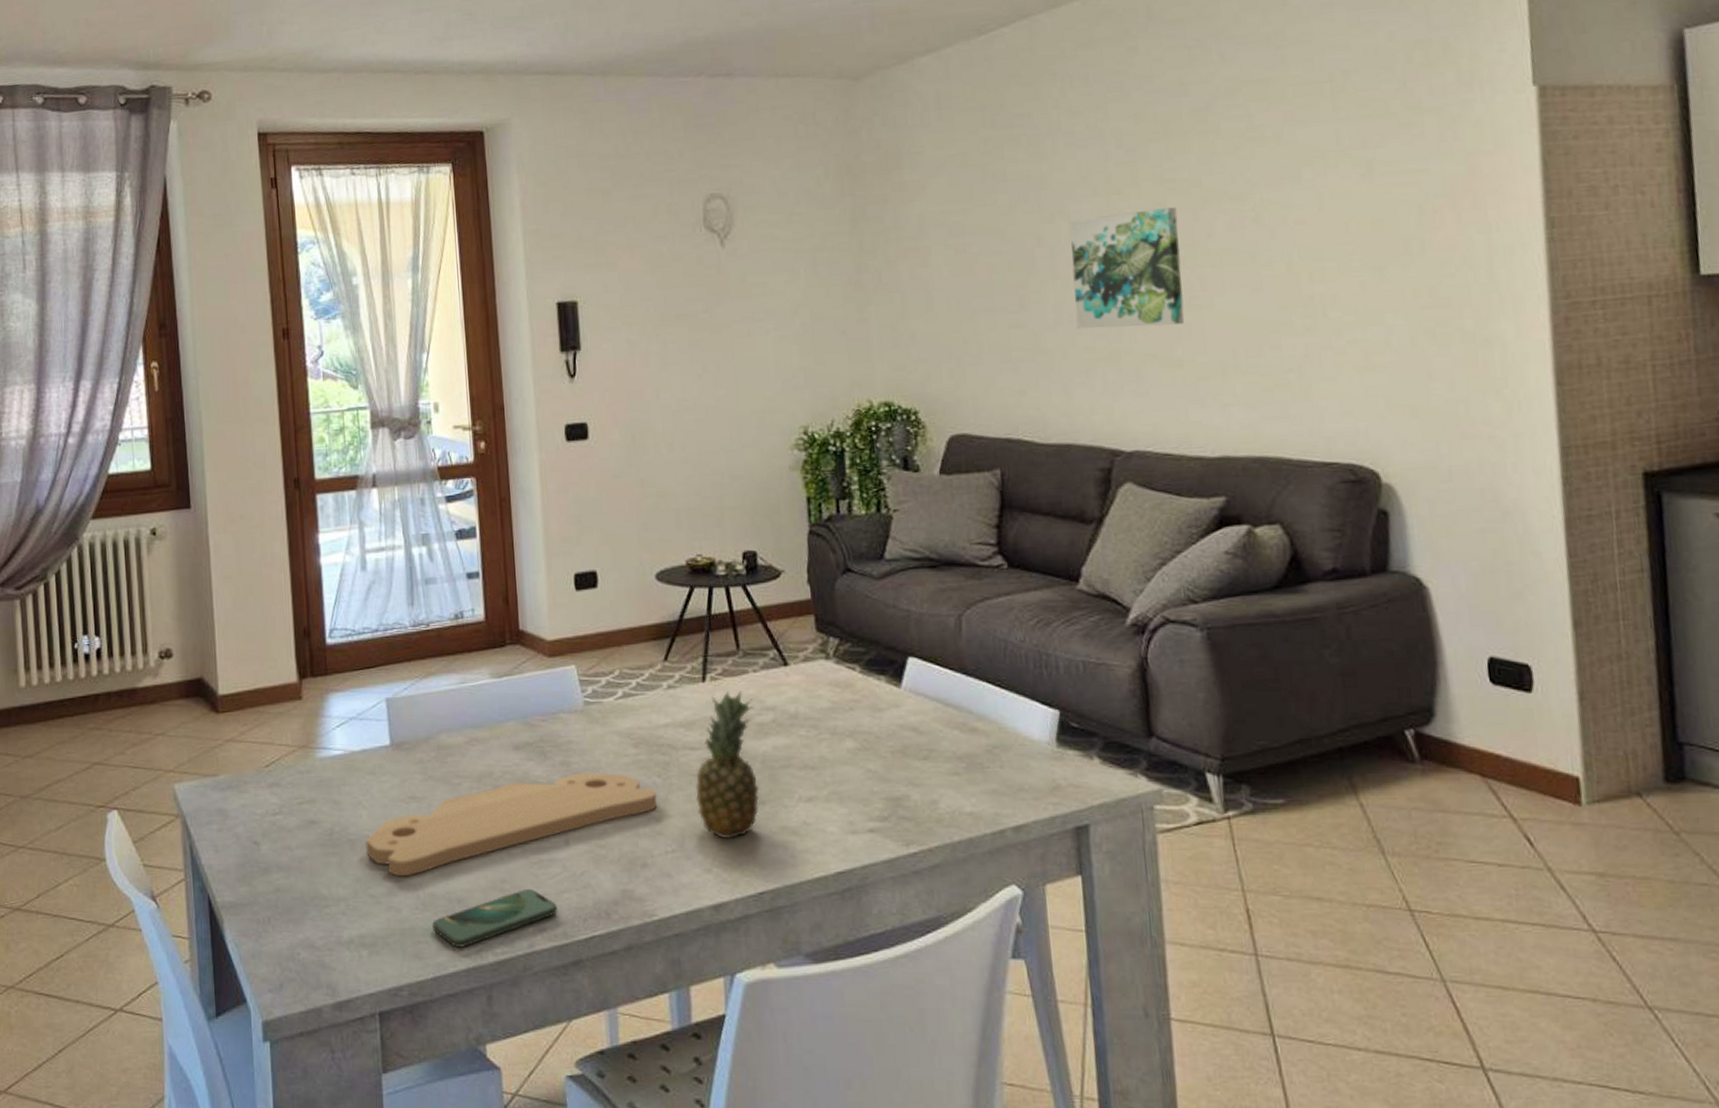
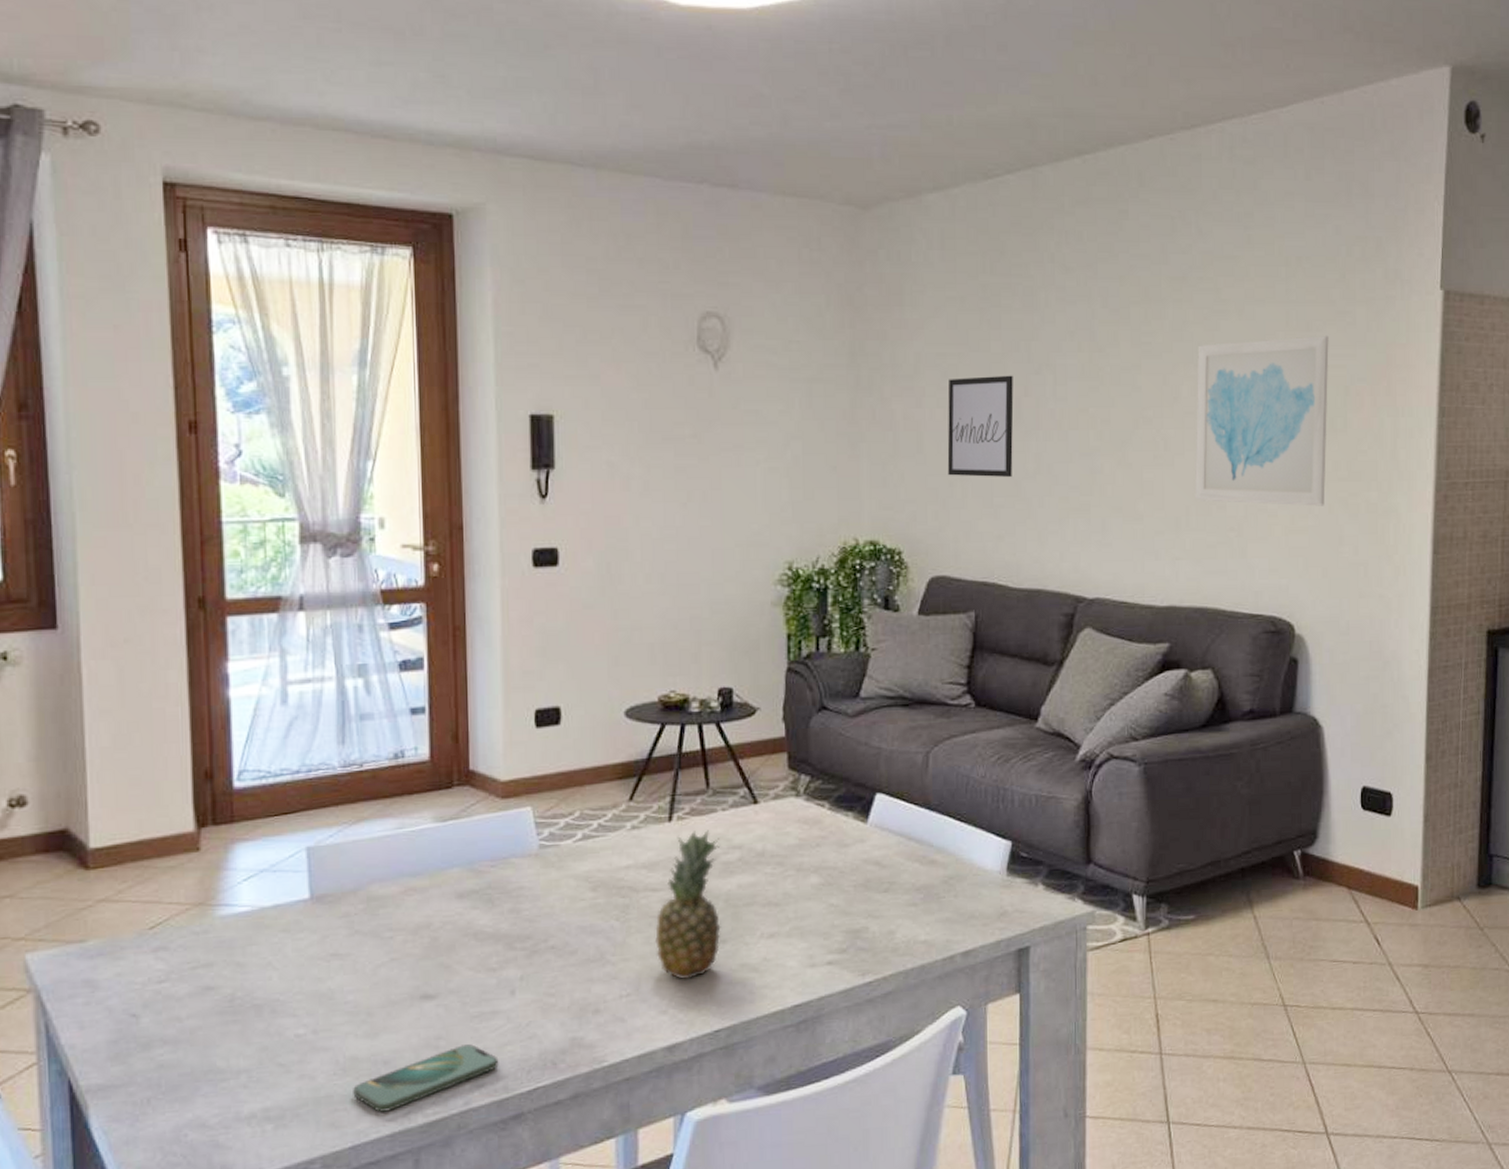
cutting board: present [366,772,658,877] -> none [275,918,614,1042]
wall art: none [955,226,1030,333] -> present [947,375,1014,477]
wall art: present [1069,207,1185,329] -> none [1054,369,1150,481]
wall art: none [1231,152,1405,343] -> present [1195,336,1329,506]

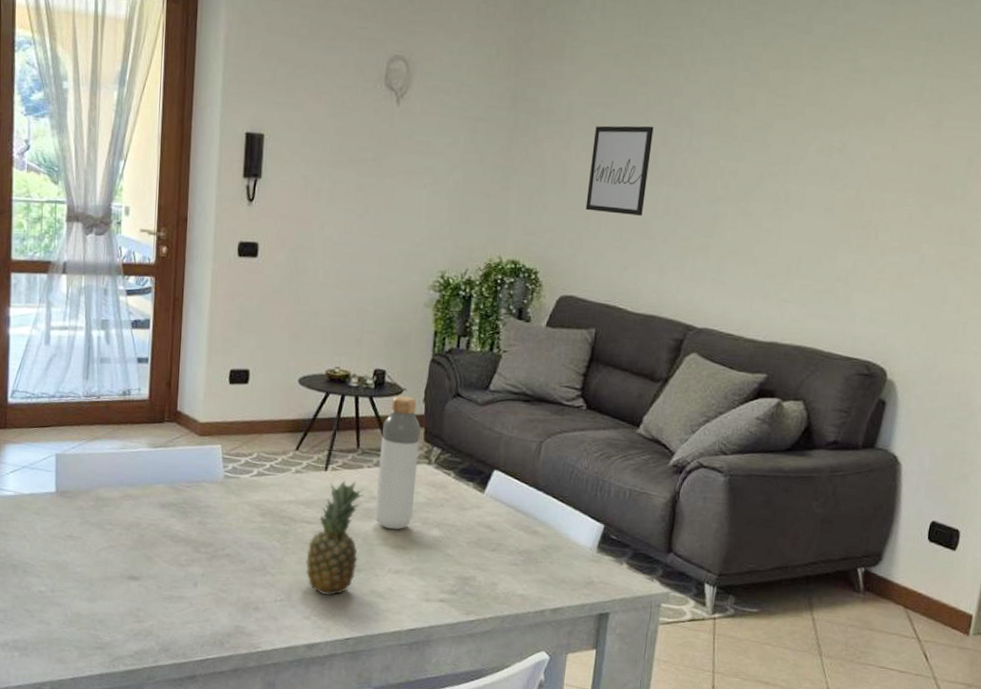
smartphone: present [353,1044,499,1112] -> none [76,618,181,657]
bottle: none [735,716,785,884] -> present [374,395,421,530]
wall art: present [1195,336,1329,506] -> none [809,108,960,266]

